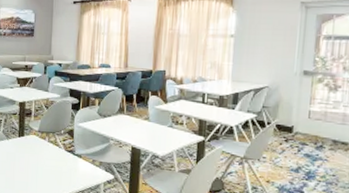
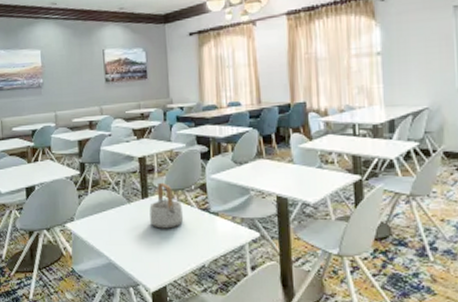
teapot: none [24,125,52,164] -> present [149,182,184,229]

